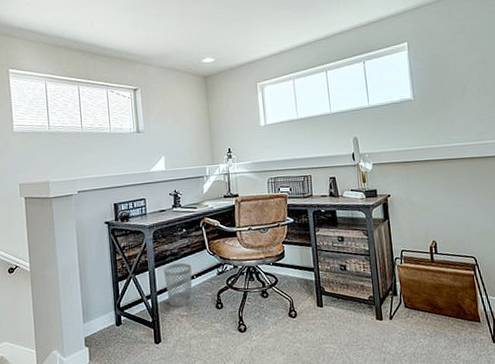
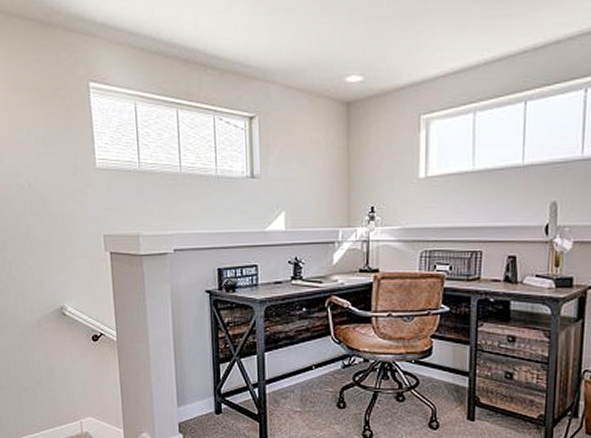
wastebasket: present [164,262,192,307] -> none [276,348,311,401]

